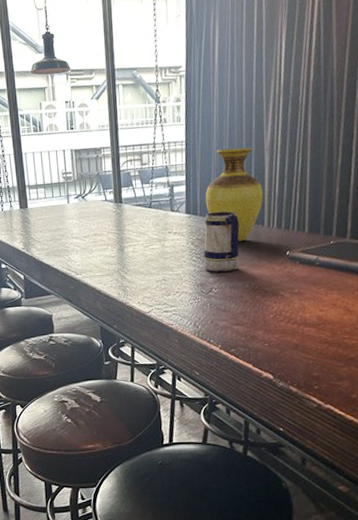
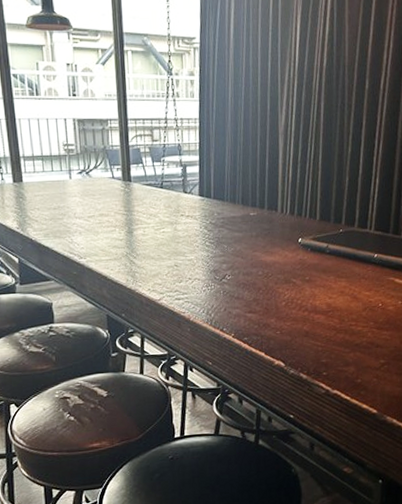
beer mug: present [203,211,240,273] -> none [216,195,254,259]
vase: present [205,147,264,242] -> none [219,130,278,228]

